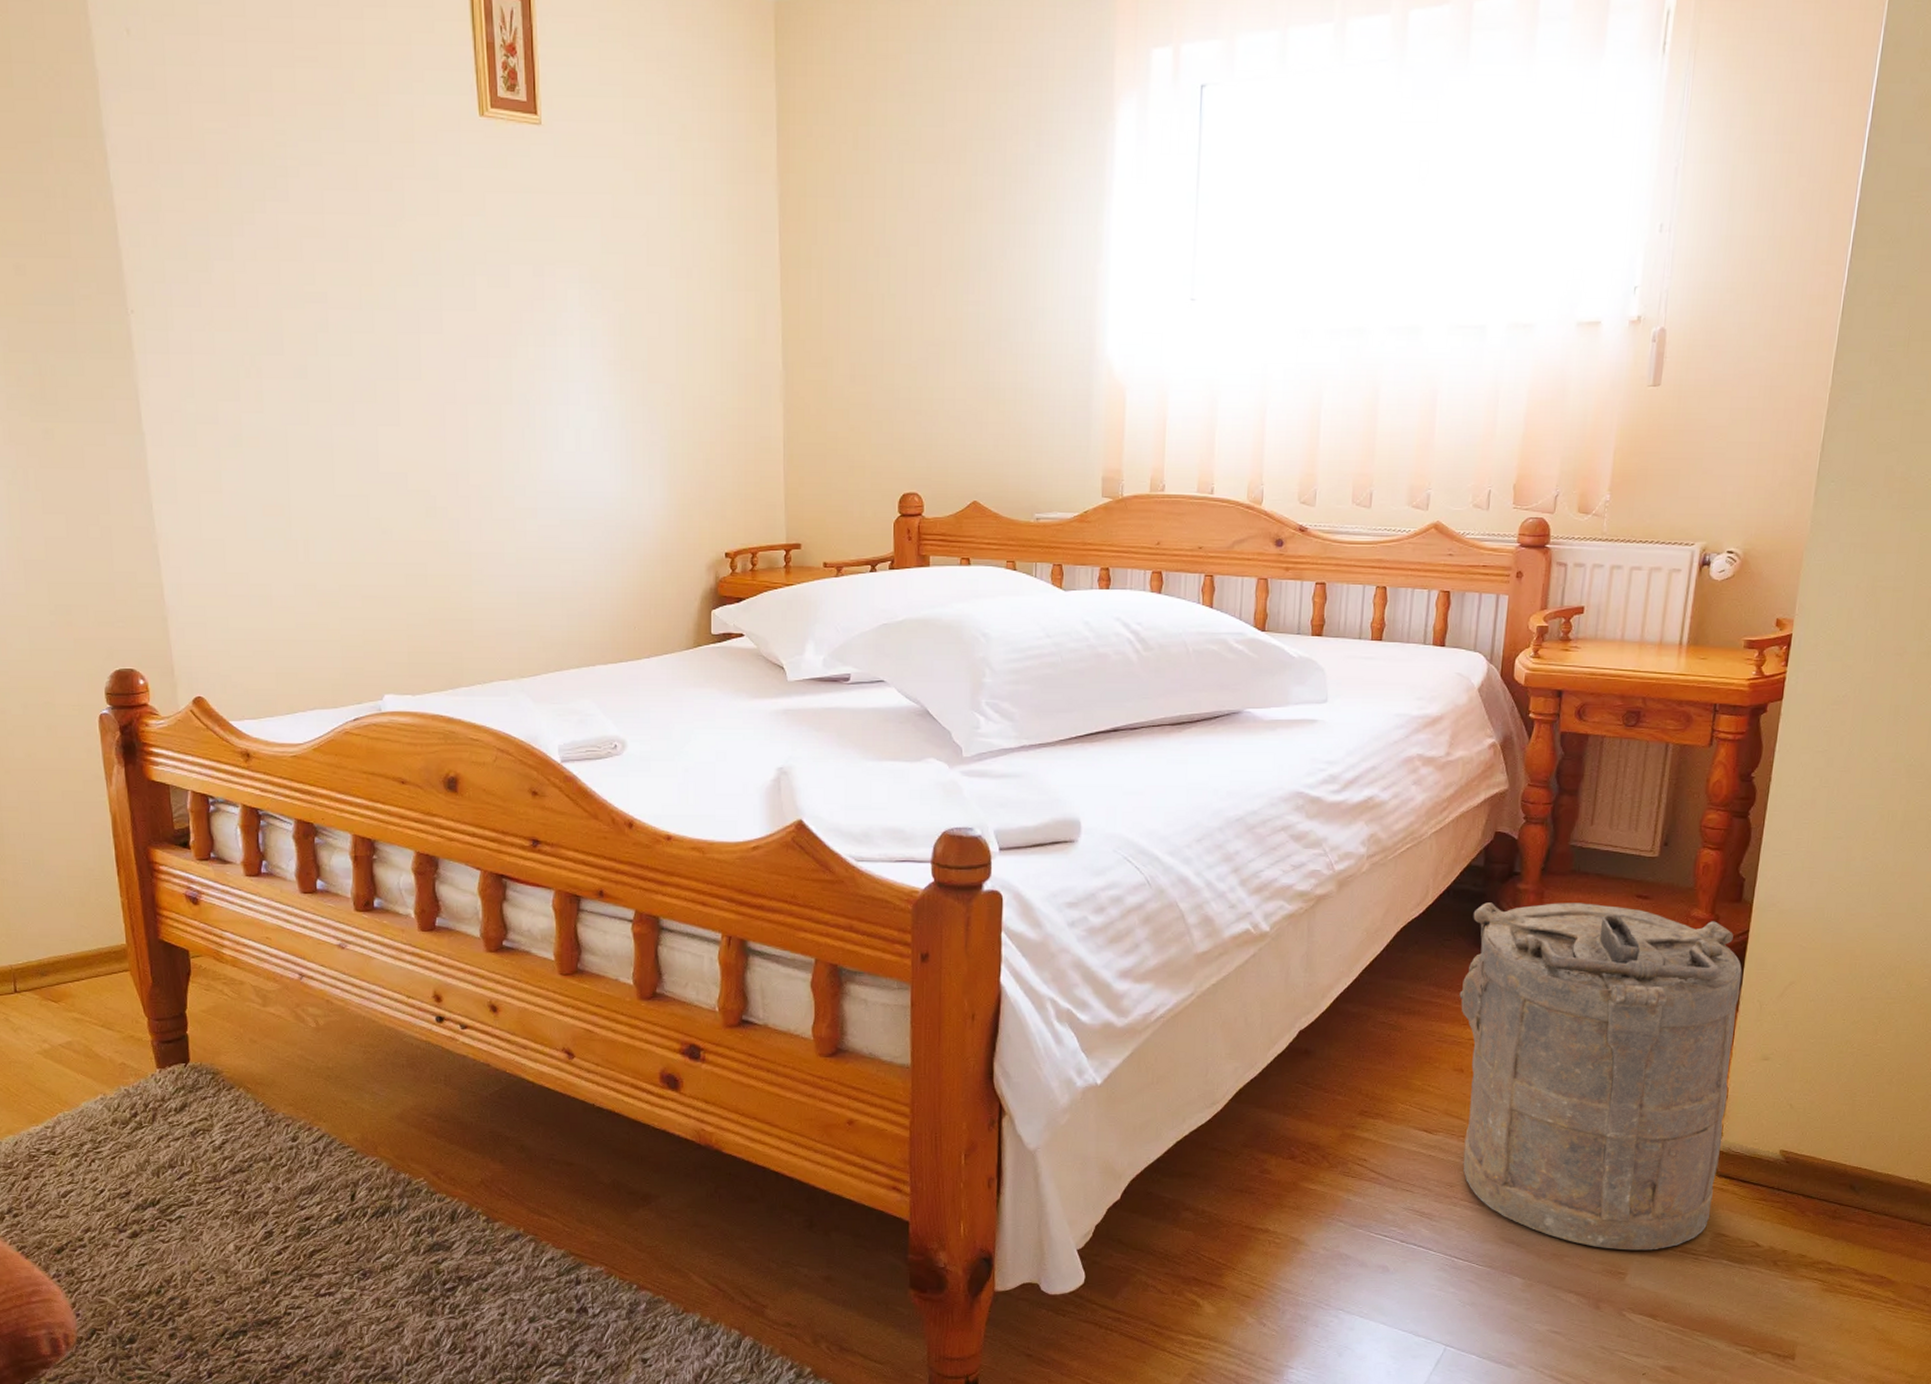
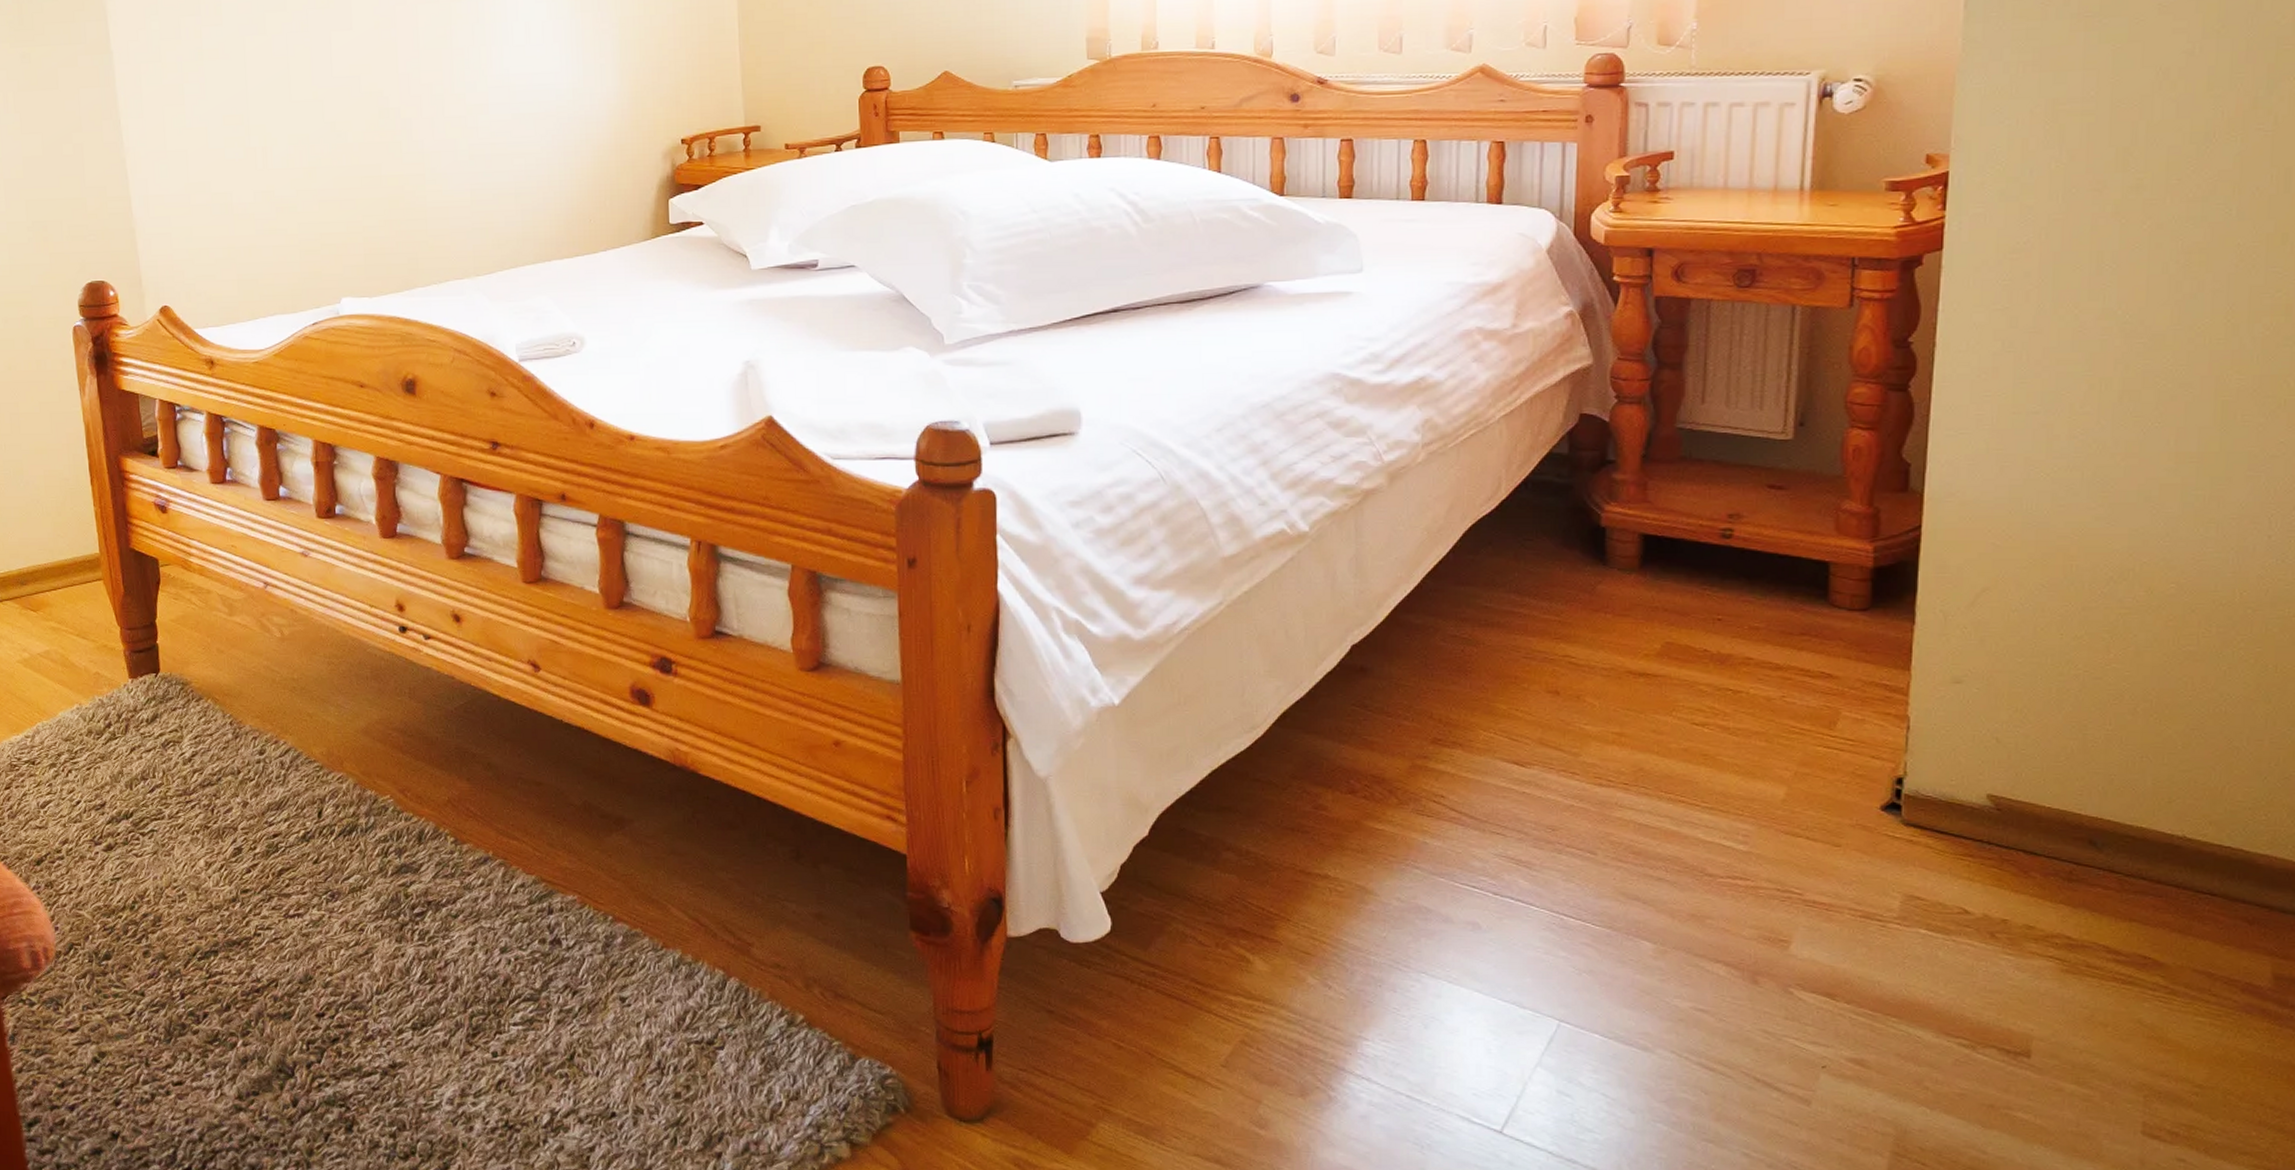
laundry hamper: present [1459,902,1743,1251] -> none [1548,495,1916,914]

